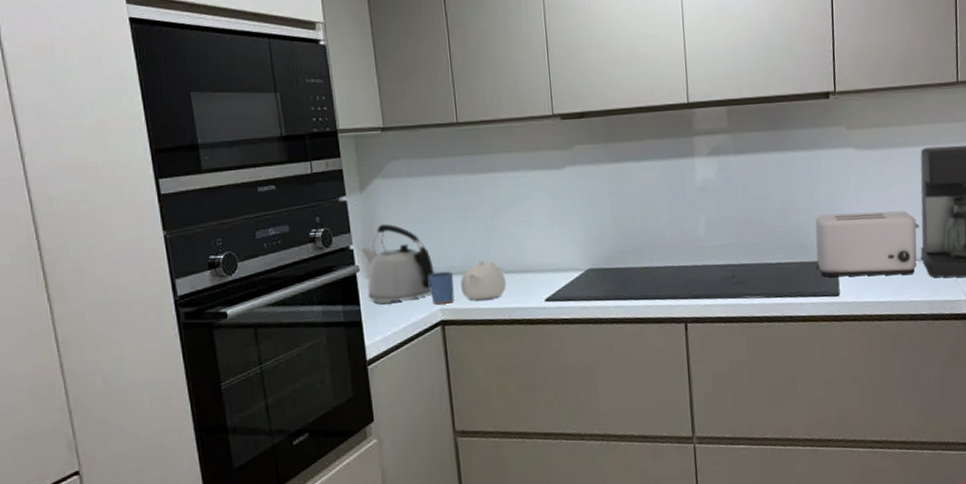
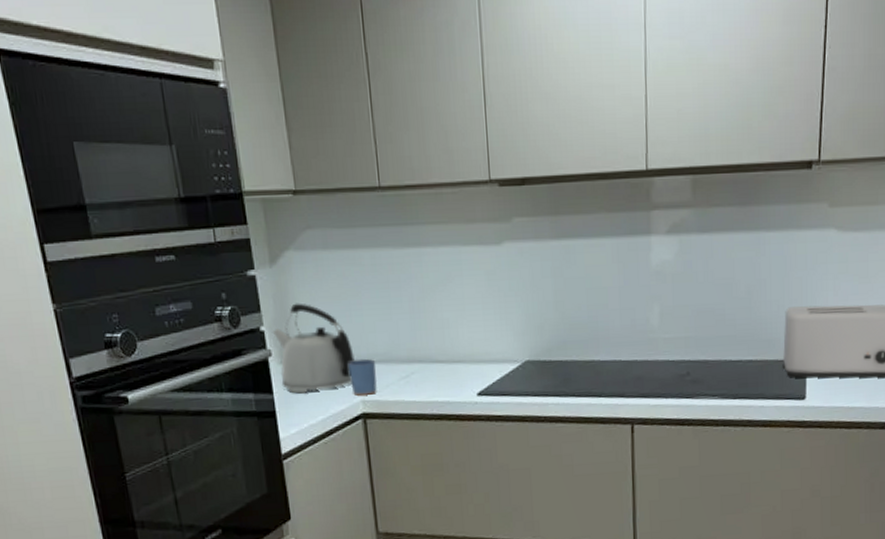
teapot: present [461,260,507,301] -> none [384,347,435,392]

